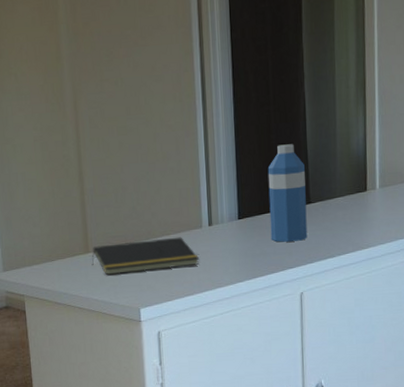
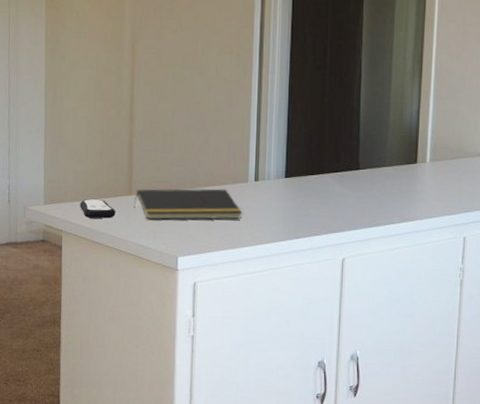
remote control: none [38,260,75,280] -> present [80,199,116,219]
water bottle: present [267,144,308,242] -> none [316,108,356,206]

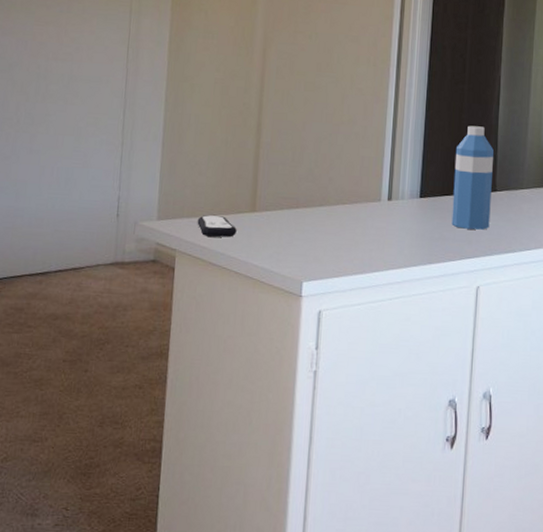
notepad: present [133,188,243,220] -> none [256,206,374,242]
water bottle: none [316,108,356,206] -> present [451,125,494,230]

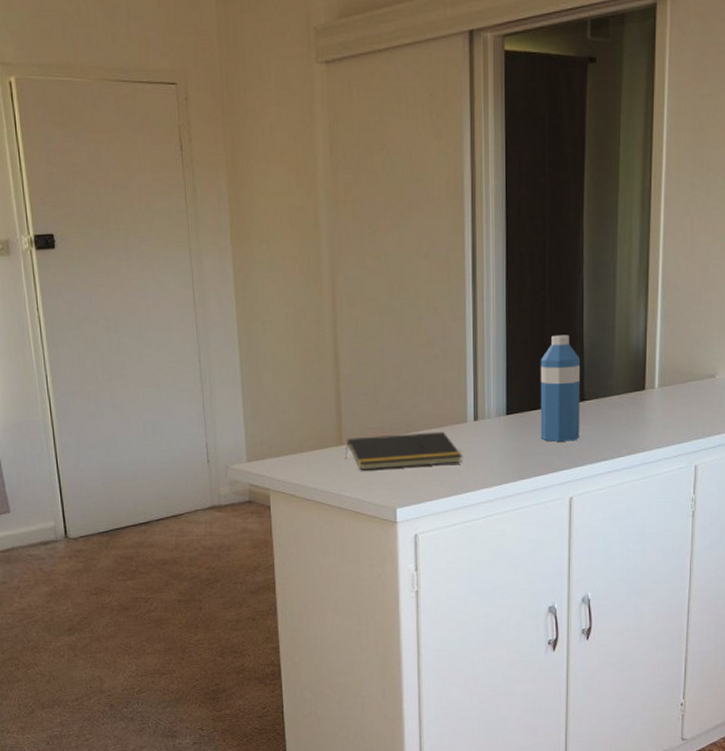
remote control: present [197,215,237,238] -> none [286,452,326,473]
notepad: none [256,206,374,242] -> present [345,431,463,471]

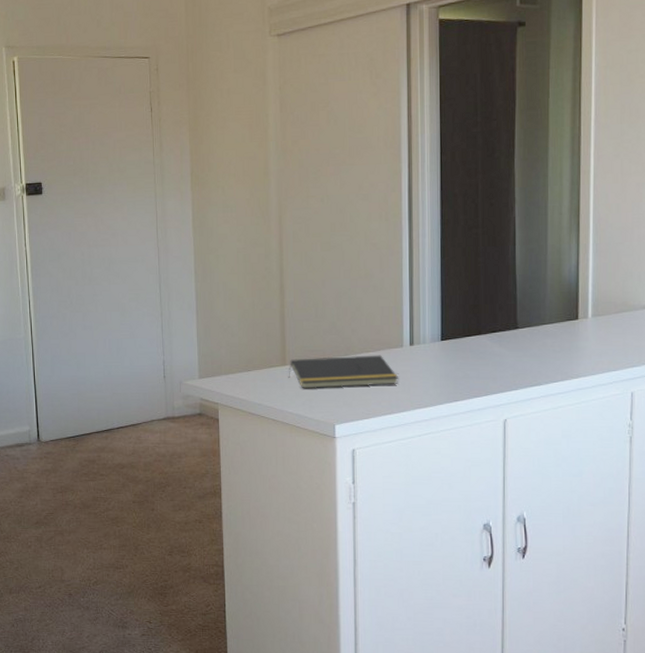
water bottle: present [540,335,580,442] -> none [473,268,513,367]

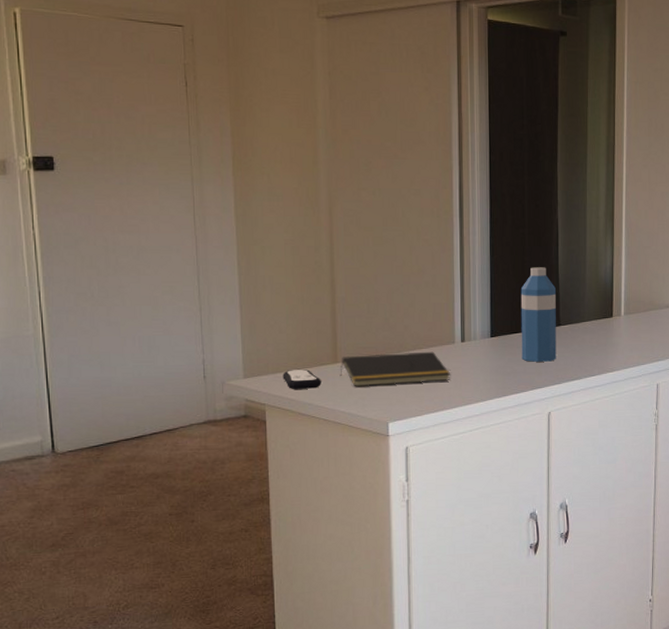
remote control: none [234,371,270,390] -> present [282,369,321,389]
water bottle: none [473,268,513,367] -> present [520,267,556,362]

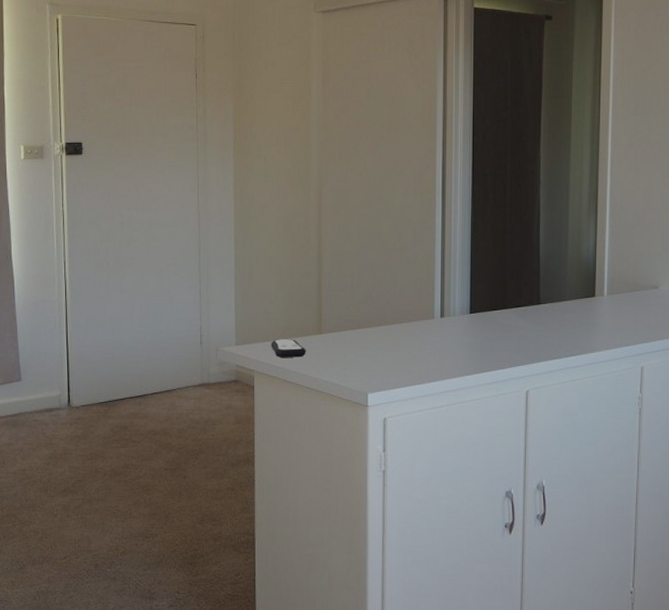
notepad: present [340,351,451,387] -> none [323,326,430,358]
water bottle: present [520,267,556,362] -> none [500,245,536,340]

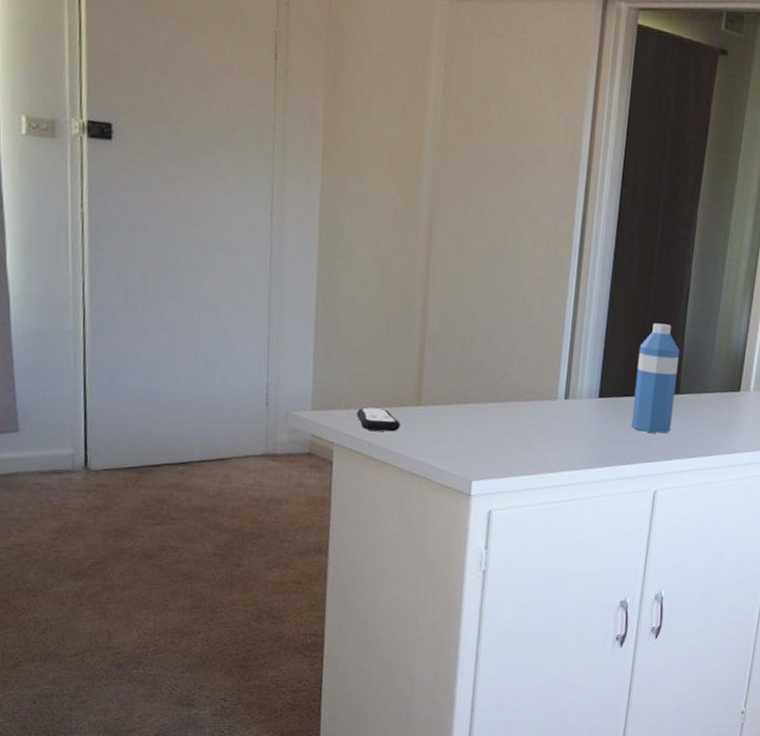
water bottle: none [500,245,536,340] -> present [631,322,679,434]

